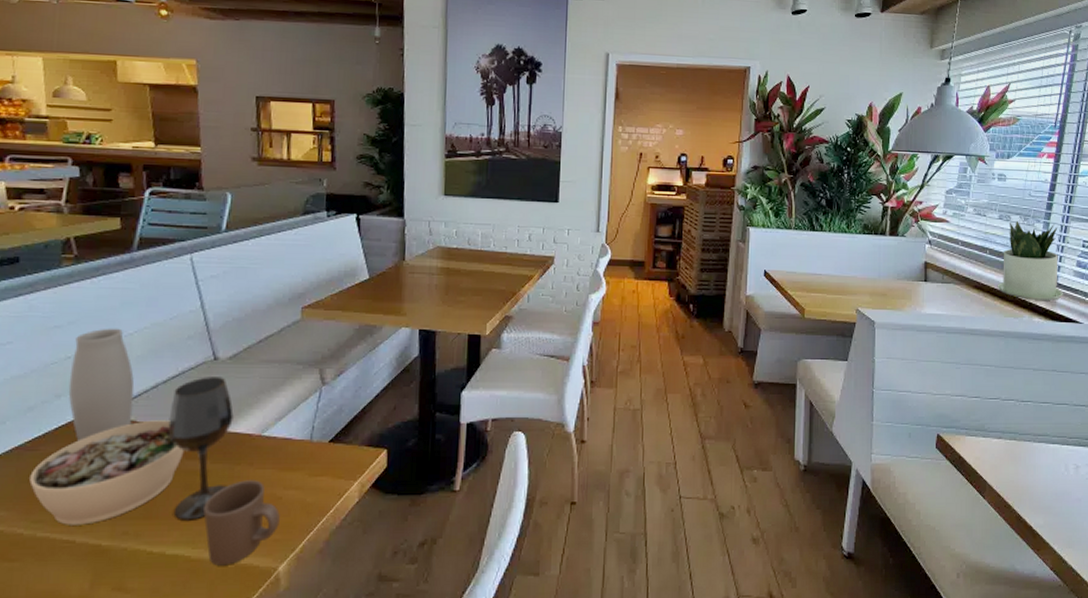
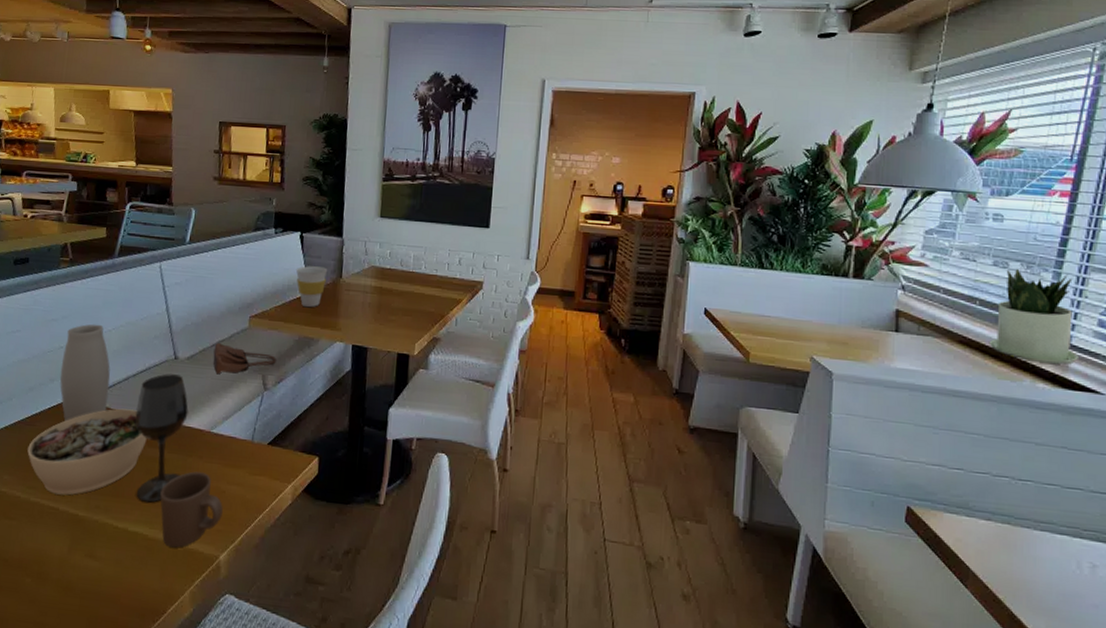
handbag: none [260,337,335,373] -> present [213,342,277,375]
cup: none [352,250,389,294] -> present [295,266,328,308]

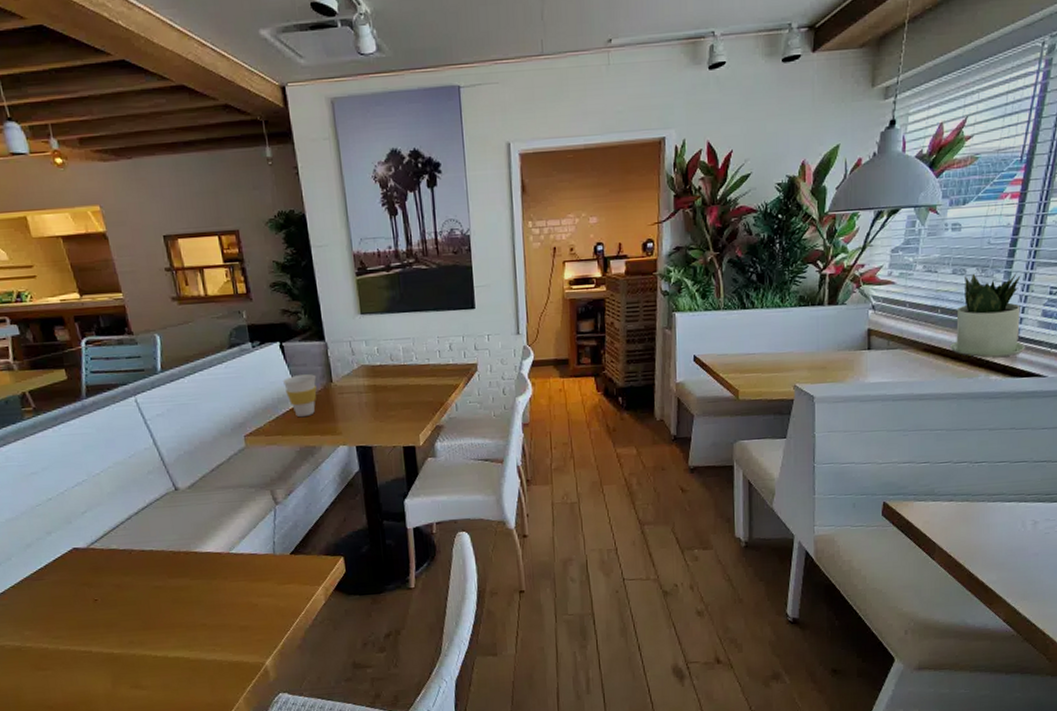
salad: present [27,408,147,496] -> none [42,546,166,639]
vase: present [59,324,111,422] -> none [51,469,116,570]
wine glass: present [135,373,189,503] -> none [145,505,209,629]
mug: present [160,471,223,548] -> none [192,591,260,664]
handbag: present [213,342,277,375] -> none [213,466,282,498]

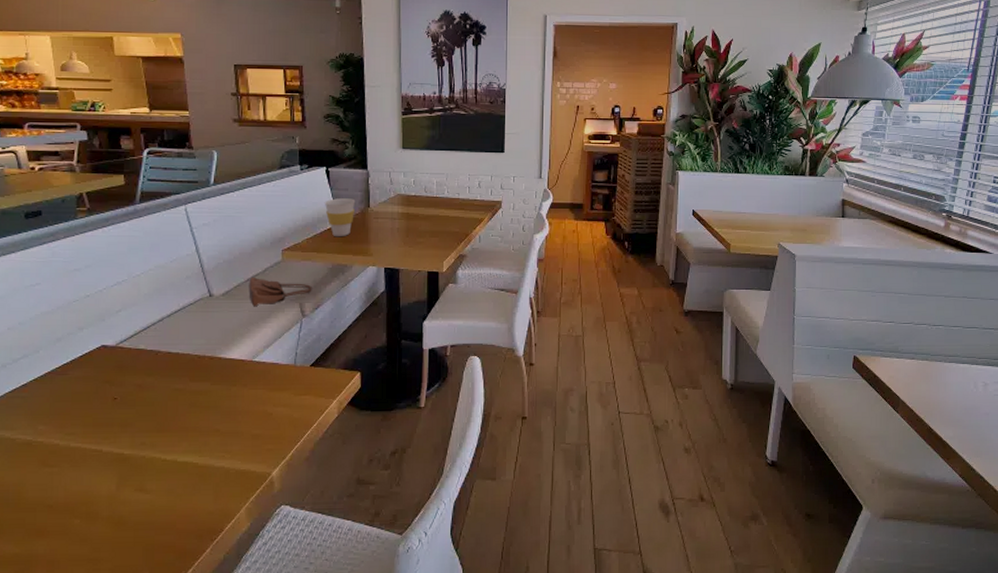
handbag: none [213,466,282,498] -> present [249,276,312,307]
planter: present [949,272,1025,358] -> none [911,160,974,233]

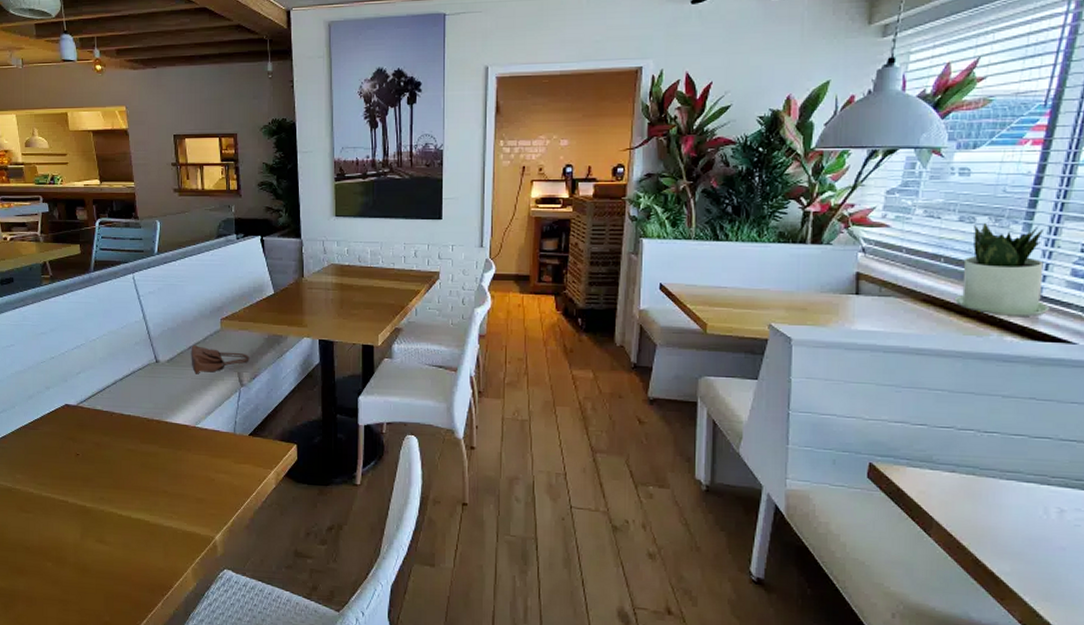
cup: present [324,198,356,237] -> none [259,268,290,308]
planter: none [911,160,974,233] -> present [954,223,1049,316]

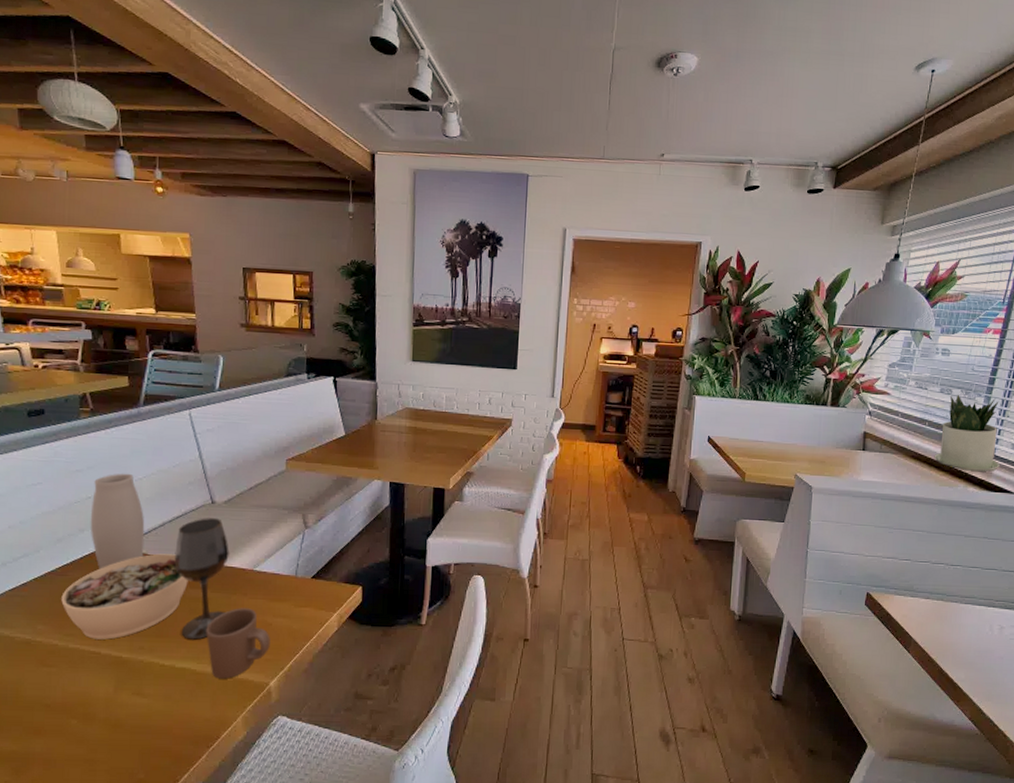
salad: none [34,410,139,490] -> present [61,553,188,640]
vase: none [54,334,100,424] -> present [90,473,145,570]
wine glass: none [126,376,173,492] -> present [174,518,229,640]
mug: none [156,463,214,531] -> present [206,608,270,679]
handbag: present [191,344,249,374] -> none [251,485,316,516]

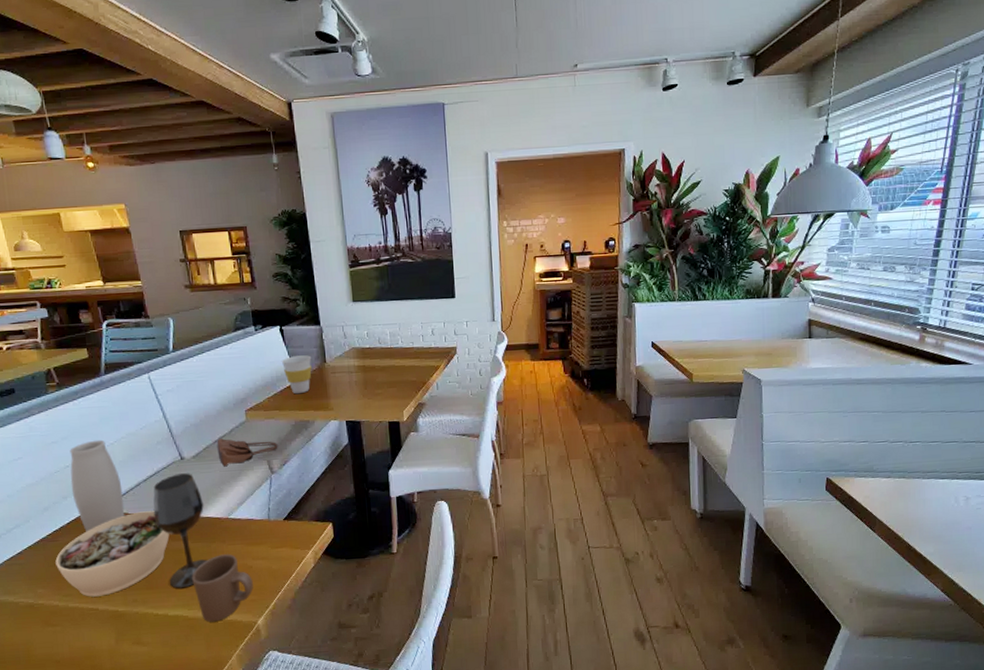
handbag: none [251,485,316,516] -> present [216,438,278,467]
cup: none [330,409,363,449] -> present [281,355,312,394]
planter: present [934,395,1000,471] -> none [883,270,951,346]

